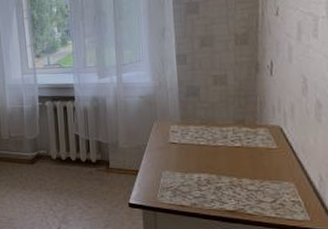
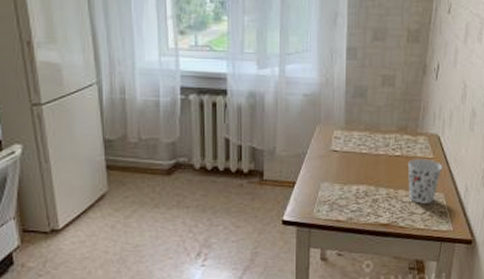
cup: none [249,149,290,192] -> present [407,159,443,204]

